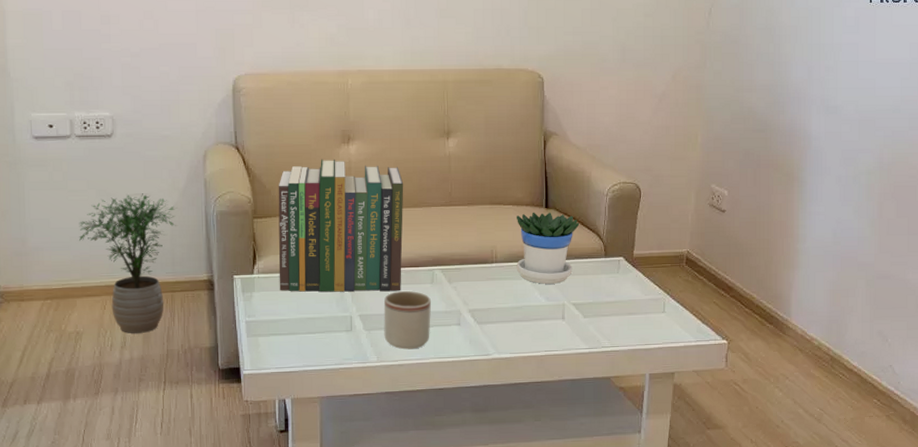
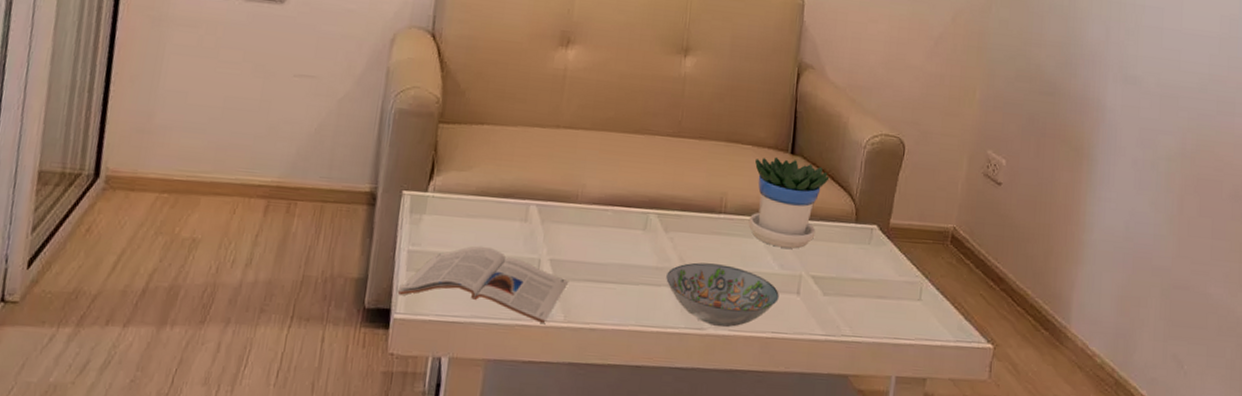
potted plant: present [79,193,178,333] -> none [220,75,349,250]
magazine: none [244,311,377,365] -> present [398,245,569,323]
books: present [278,159,404,292] -> none [456,61,627,235]
mug: present [383,291,431,350] -> none [576,235,640,311]
decorative bowl: none [454,303,548,351] -> present [666,262,779,327]

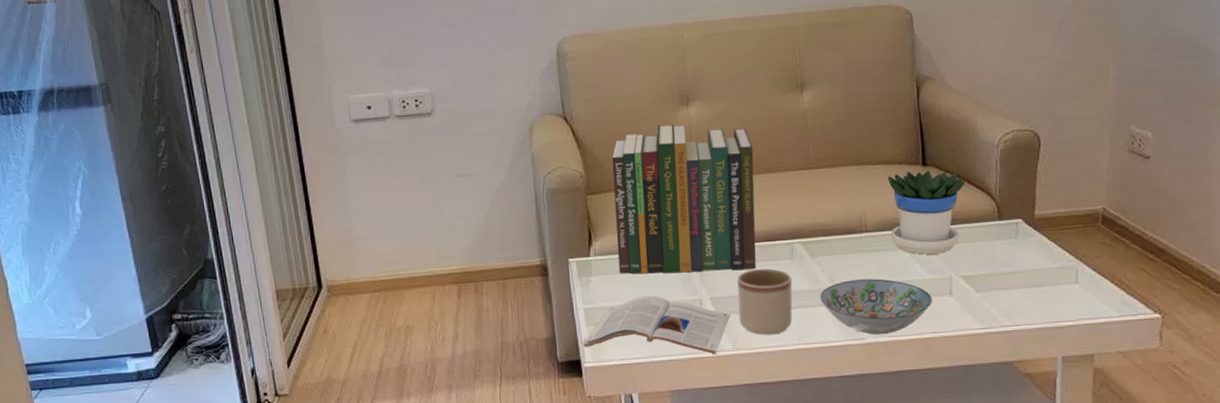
books: none [456,61,627,235] -> present [611,123,756,274]
mug: none [576,235,640,311] -> present [737,268,793,336]

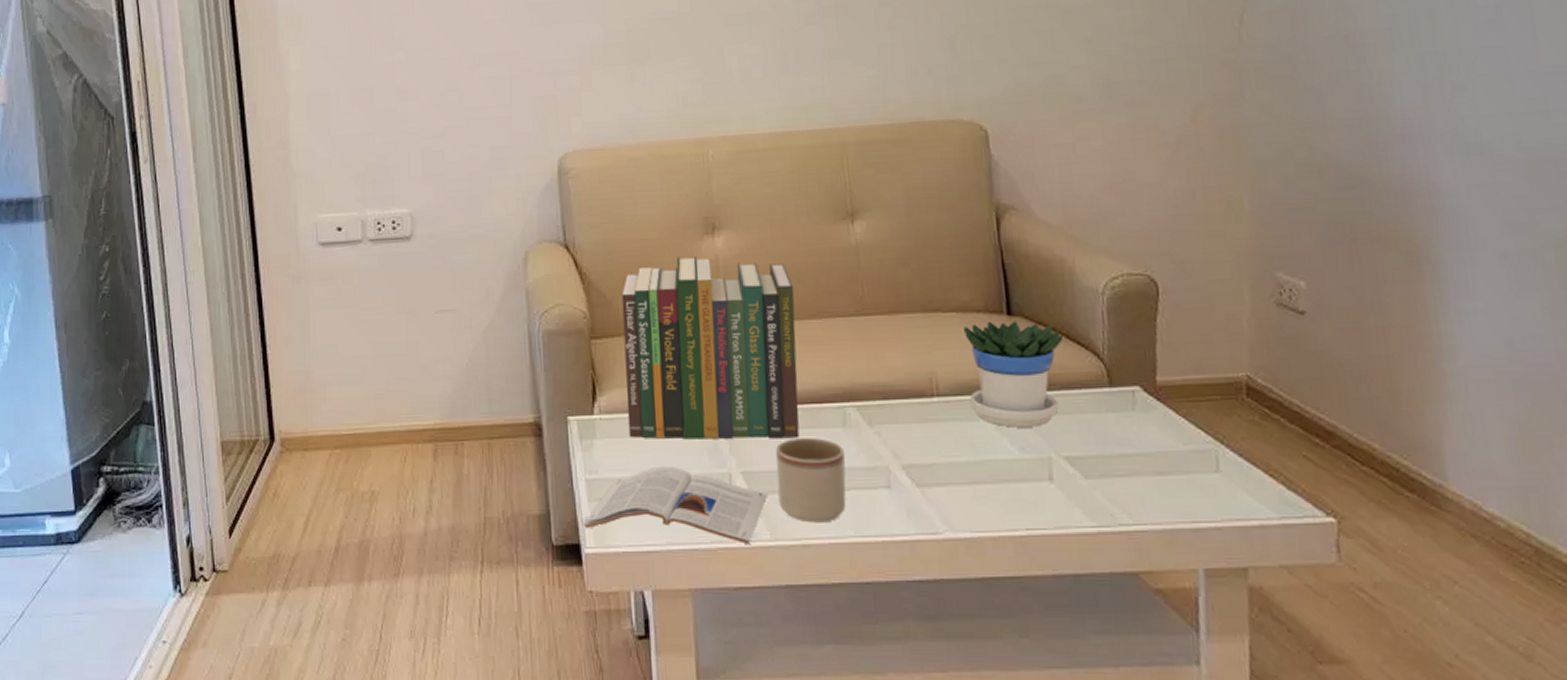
decorative bowl: present [820,278,932,335] -> none [881,456,1027,528]

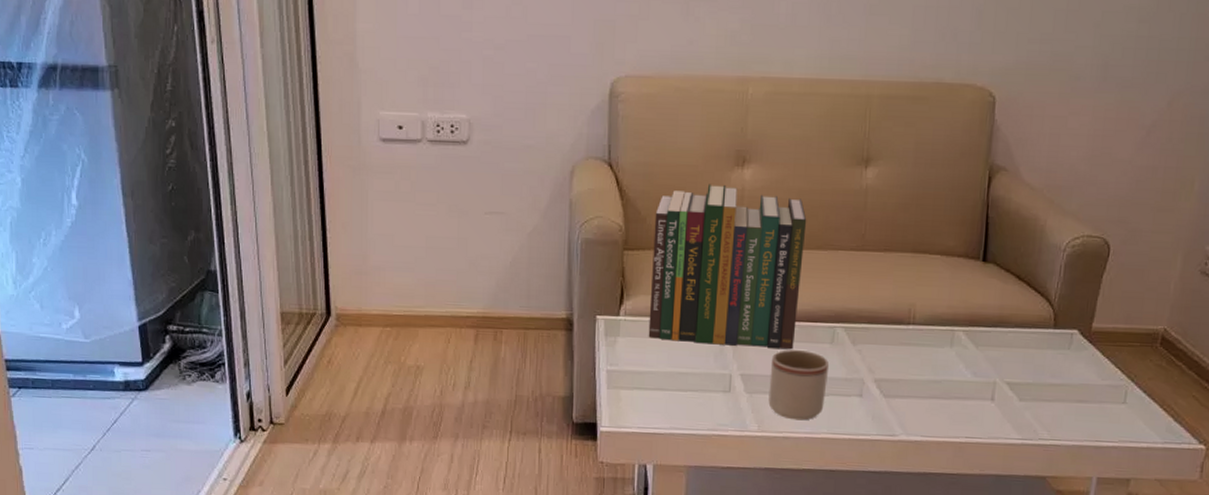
magazine: present [584,466,769,544] -> none [602,364,761,433]
flowerpot: present [964,321,1064,428] -> none [938,265,1025,356]

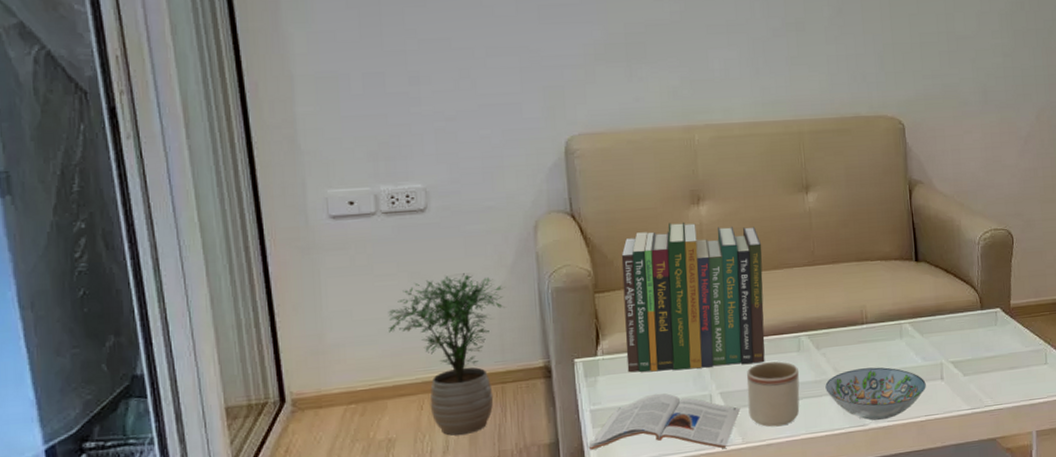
potted plant: none [425,212,537,374] -> present [388,273,507,436]
magazine: none [602,364,761,433] -> present [589,393,741,451]
decorative bowl: none [856,373,973,433] -> present [825,367,926,421]

